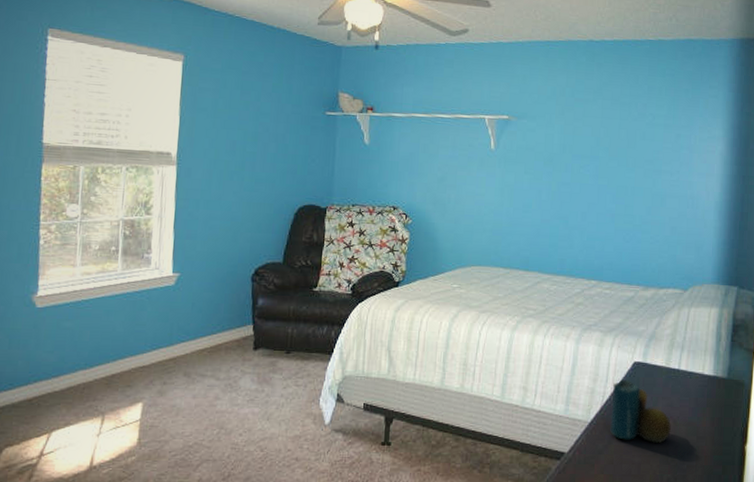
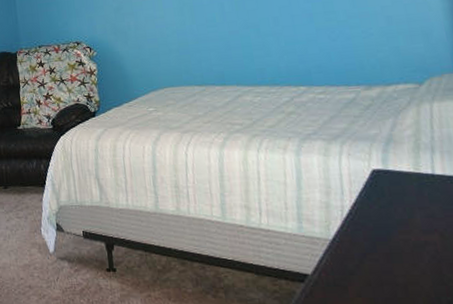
candle: present [610,379,672,444] -> none [351,190,441,262]

